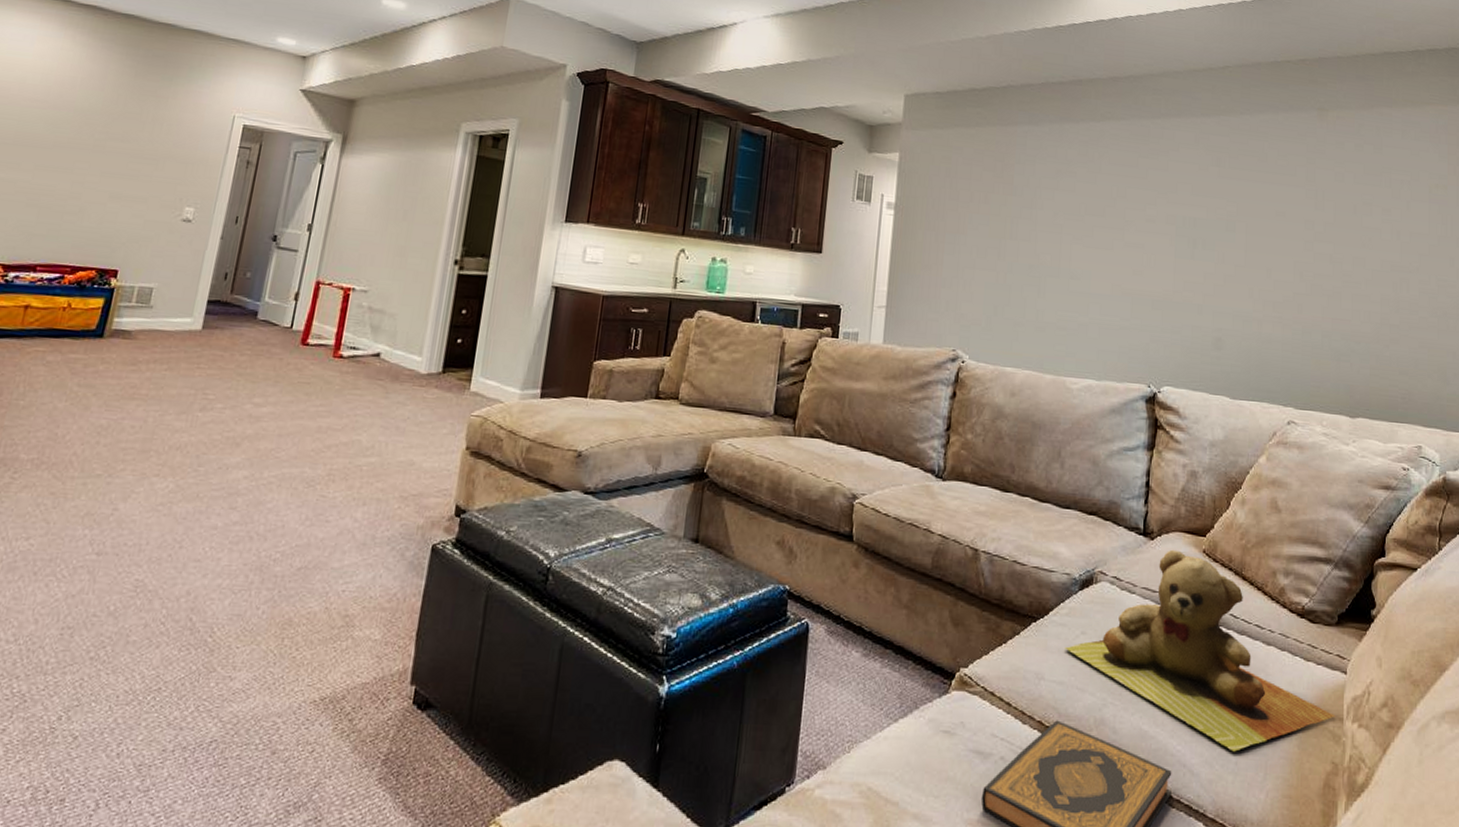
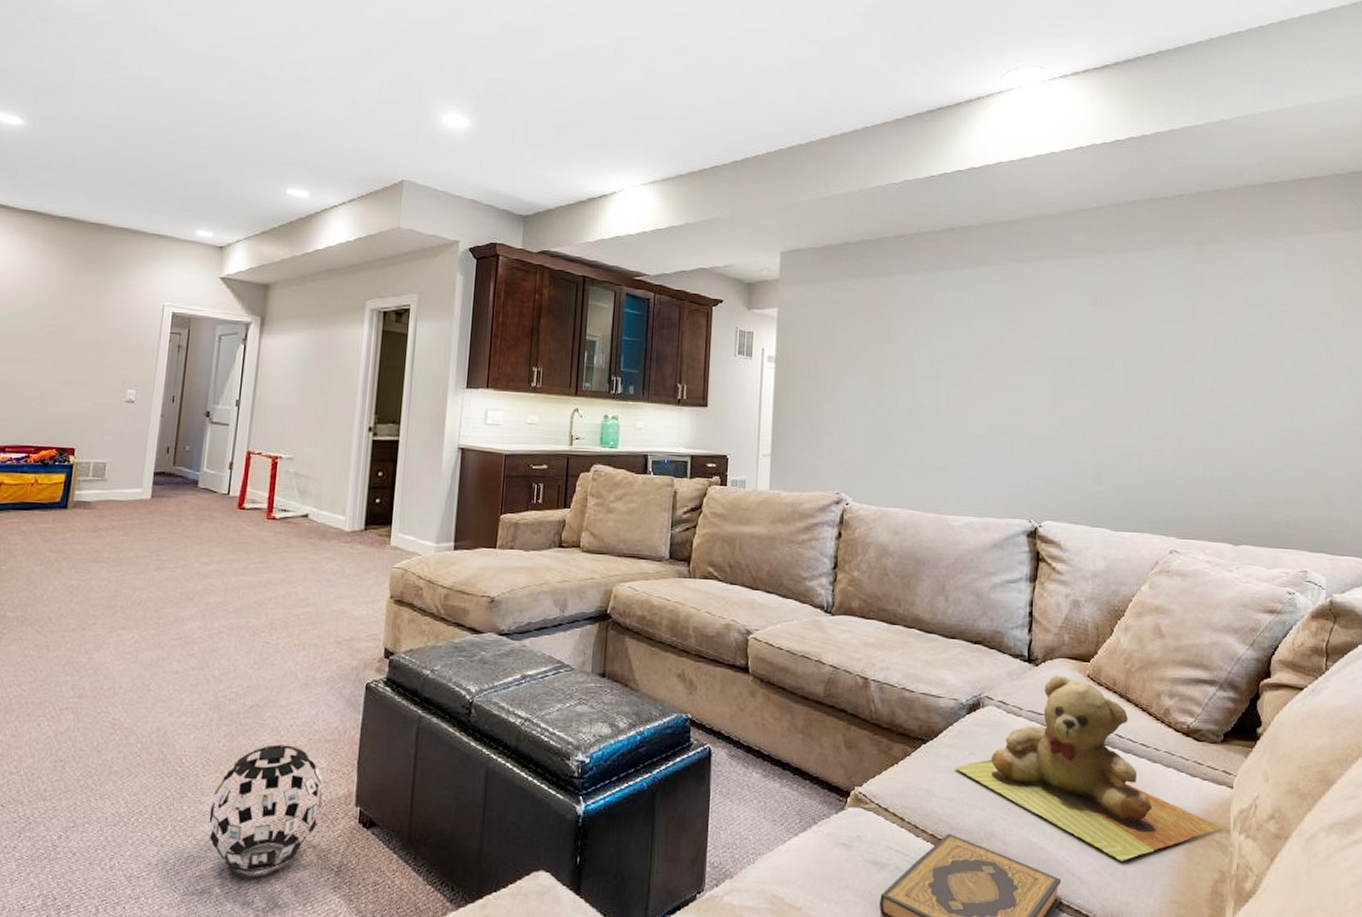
decorative ball: none [238,612,375,760] -> present [209,744,322,872]

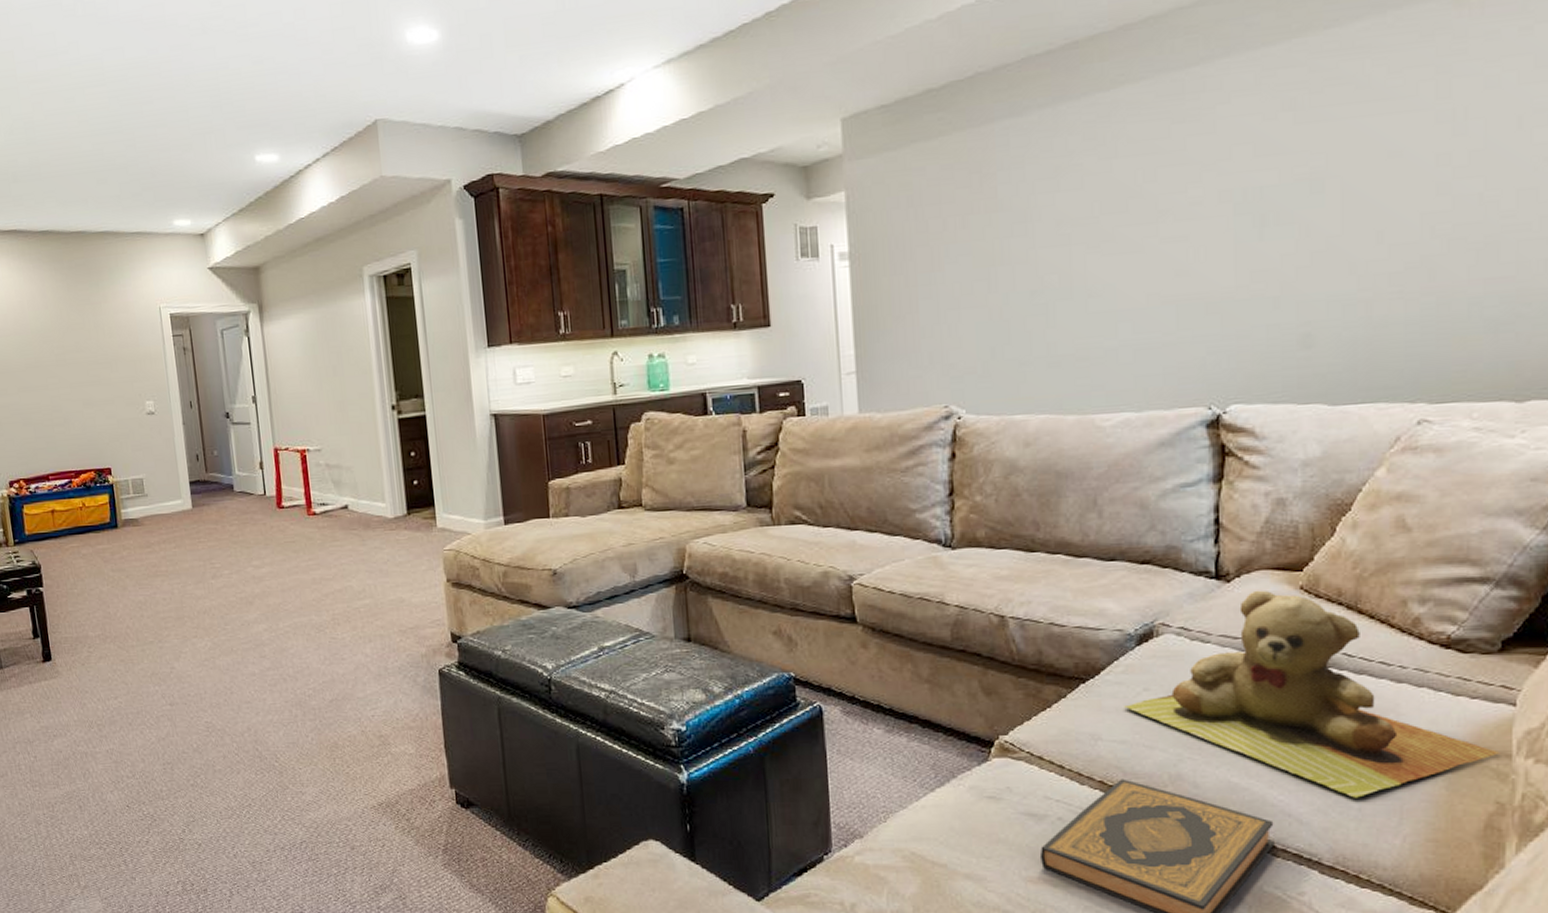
decorative ball: present [209,744,322,872] -> none [312,735,417,853]

